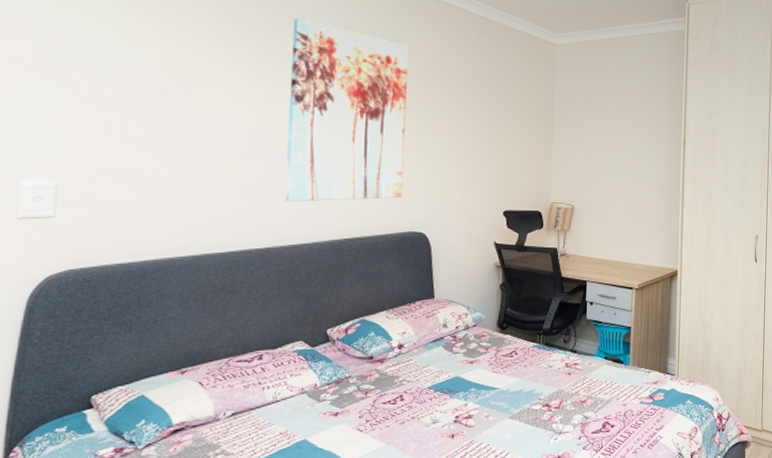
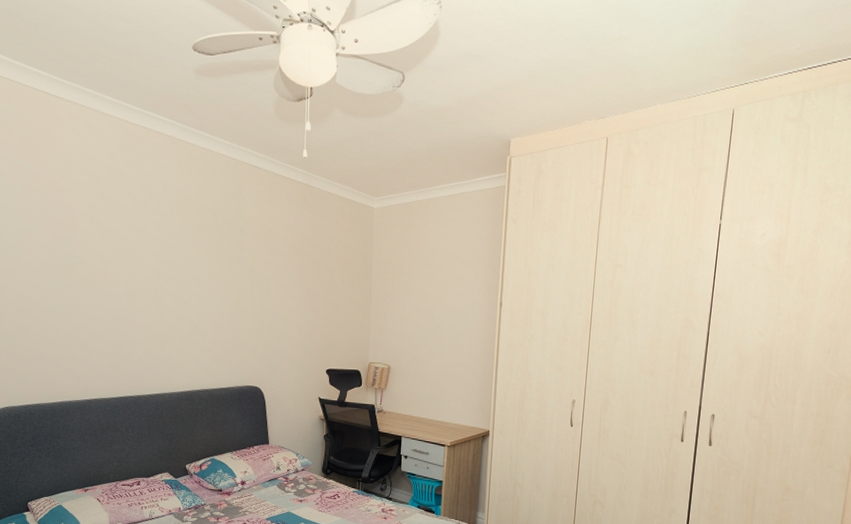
wall art: present [284,17,408,202] -> none [147,194,242,358]

